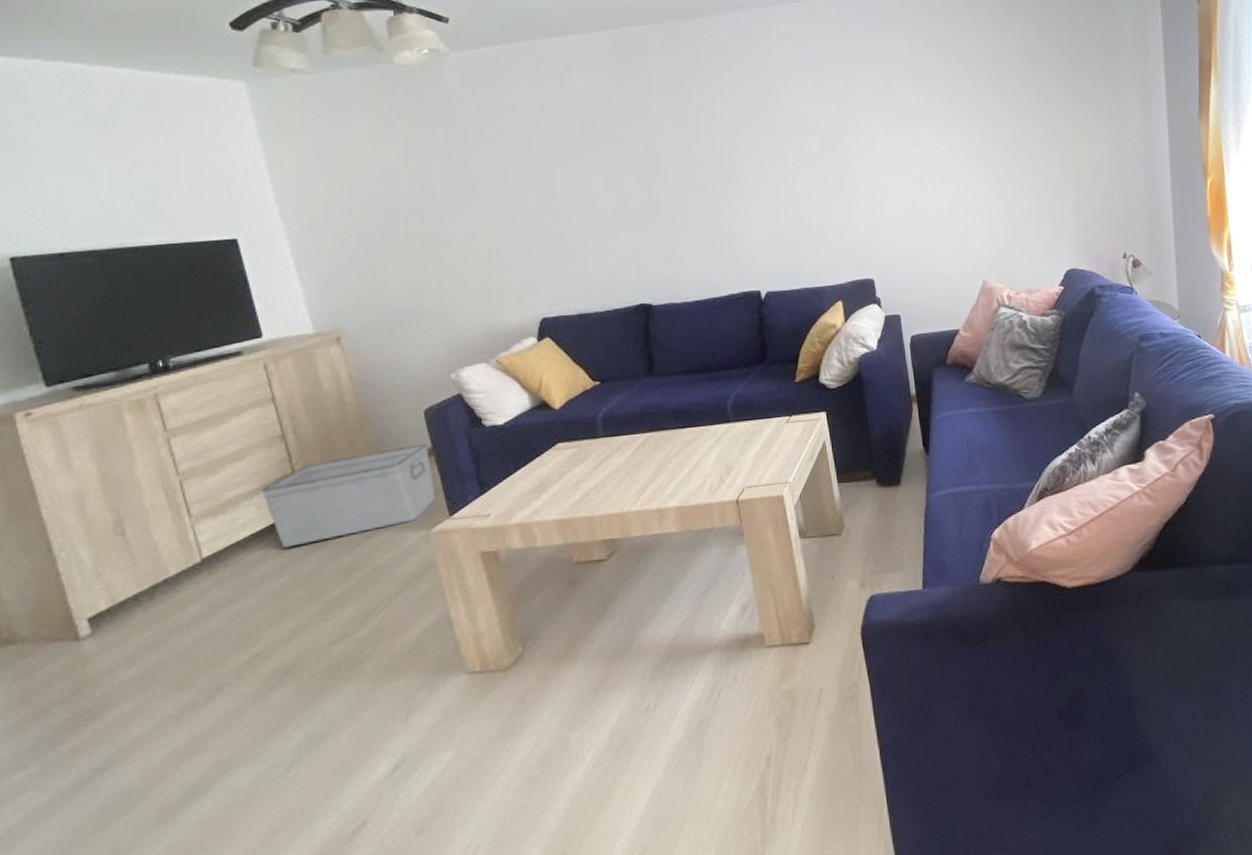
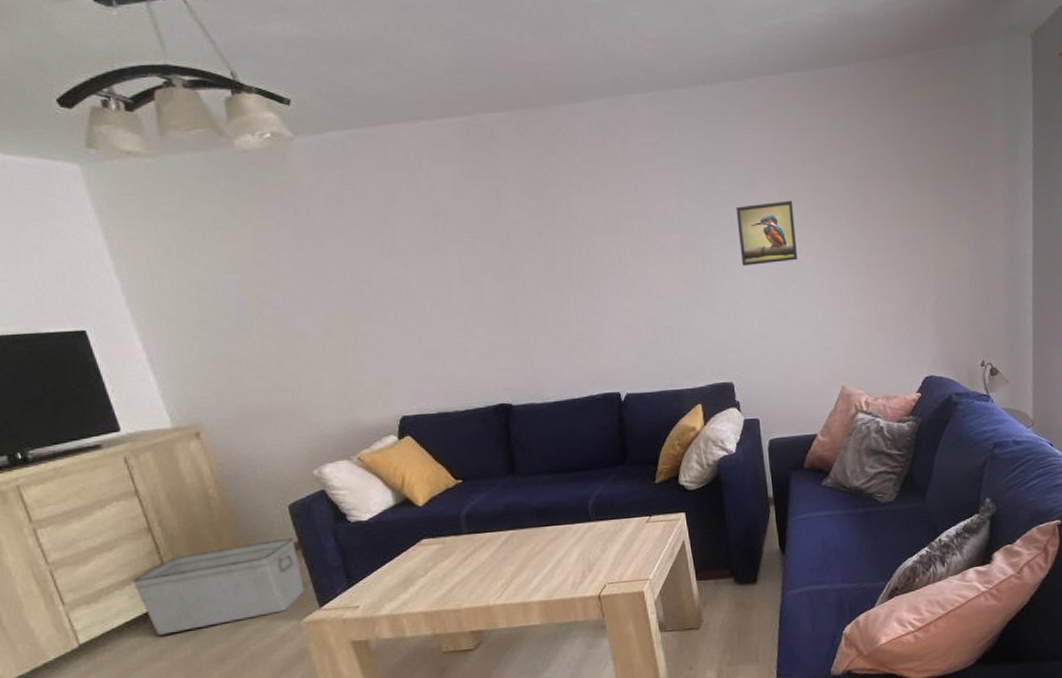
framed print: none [874,101,936,164] -> present [736,200,797,266]

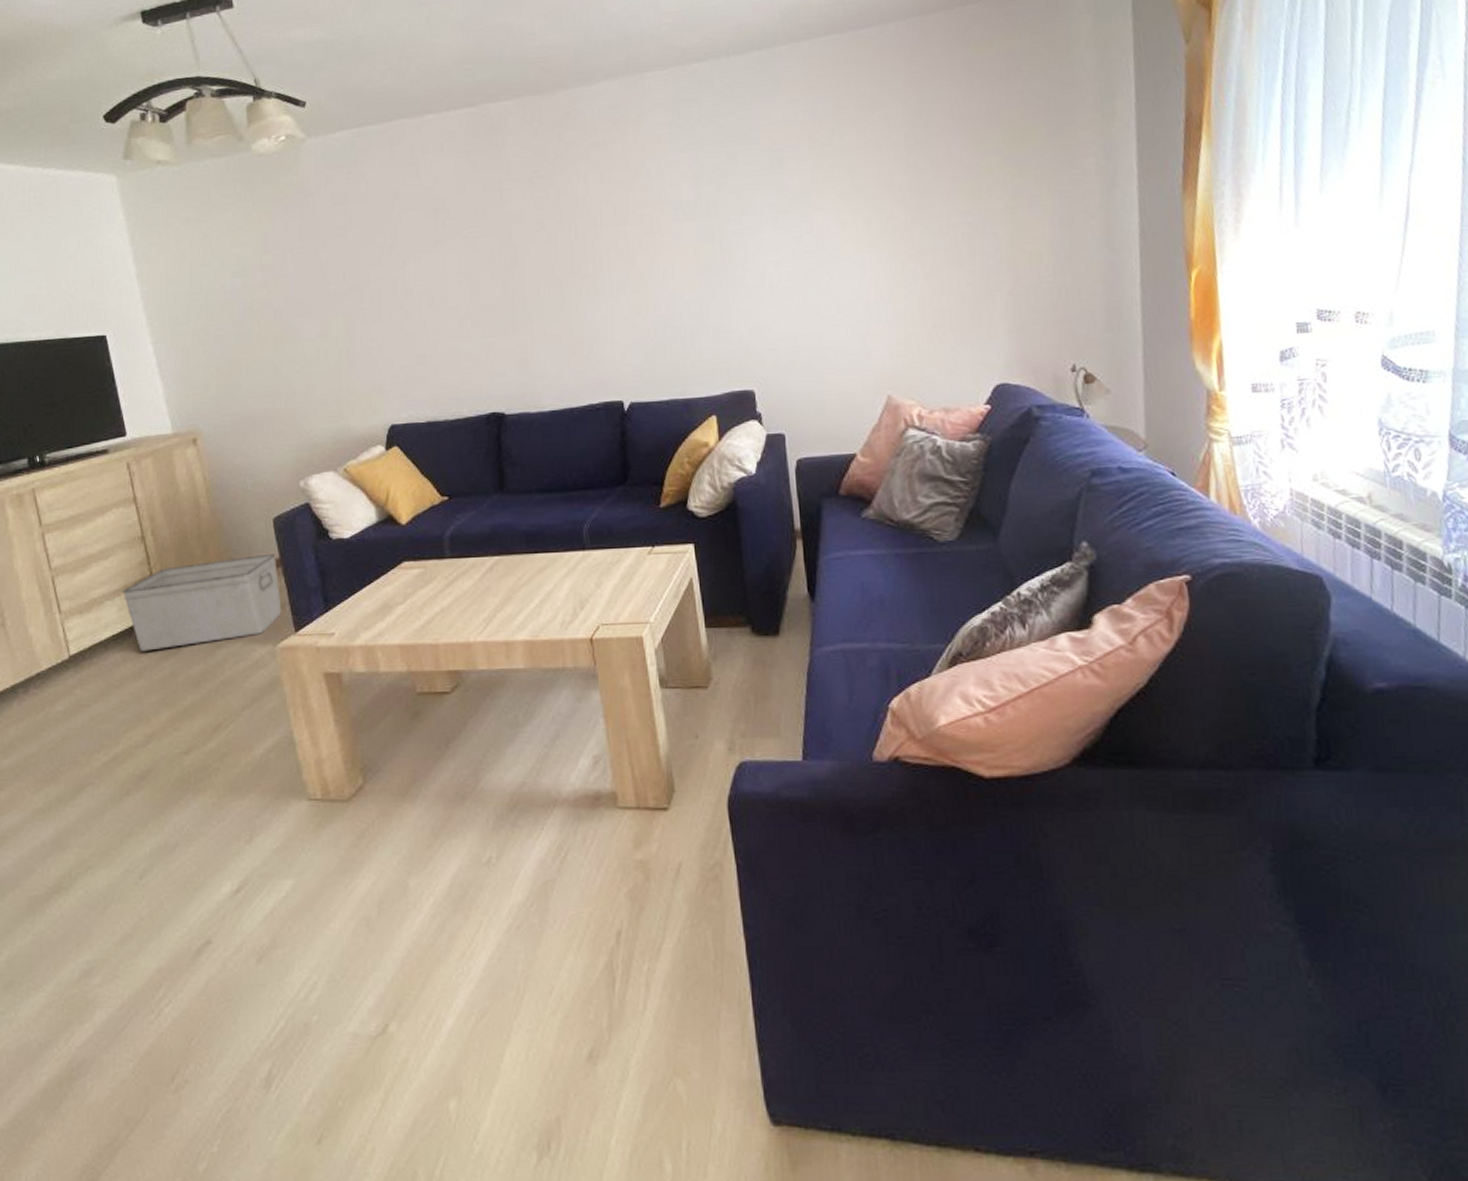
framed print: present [736,200,797,266] -> none [761,178,833,255]

